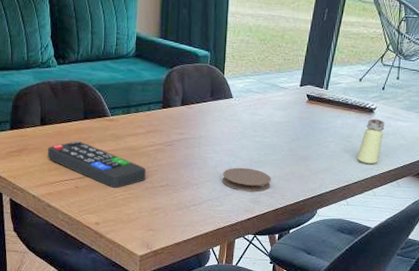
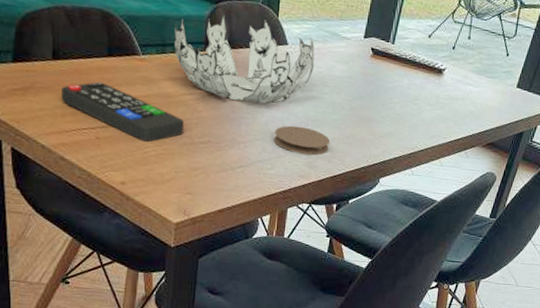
decorative bowl: none [137,77,256,150] -> present [174,15,315,104]
saltshaker: present [356,118,385,165] -> none [423,80,455,132]

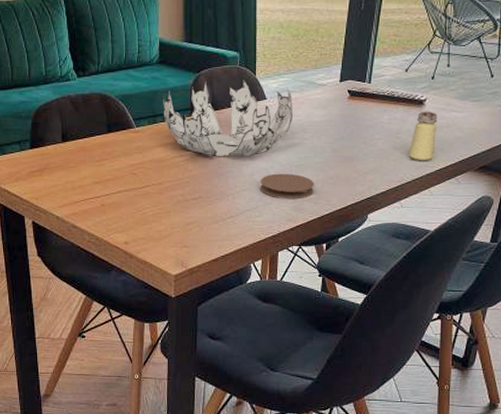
remote control: present [61,81,184,142] -> none [71,156,176,203]
saltshaker: none [423,80,455,132] -> present [408,111,438,161]

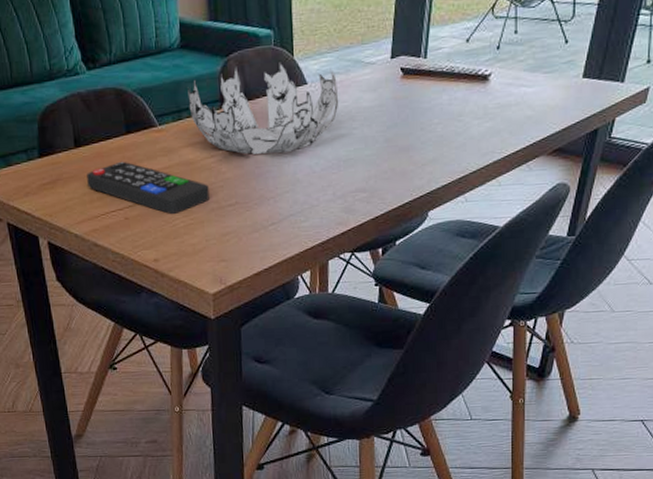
remote control: none [71,156,176,203] -> present [87,161,210,214]
coaster: present [259,173,314,199] -> none [304,169,366,200]
saltshaker: present [408,111,438,161] -> none [472,87,505,147]

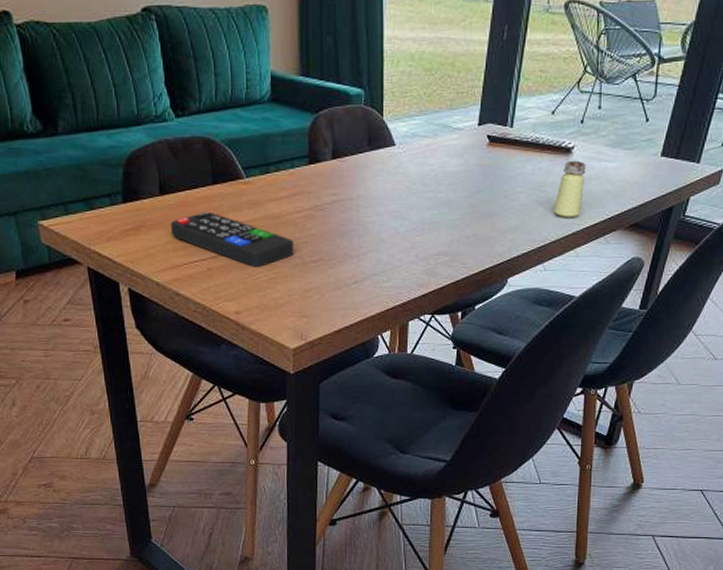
decorative bowl: present [188,62,339,155] -> none [276,122,426,213]
saltshaker: none [472,87,505,147] -> present [553,160,586,218]

